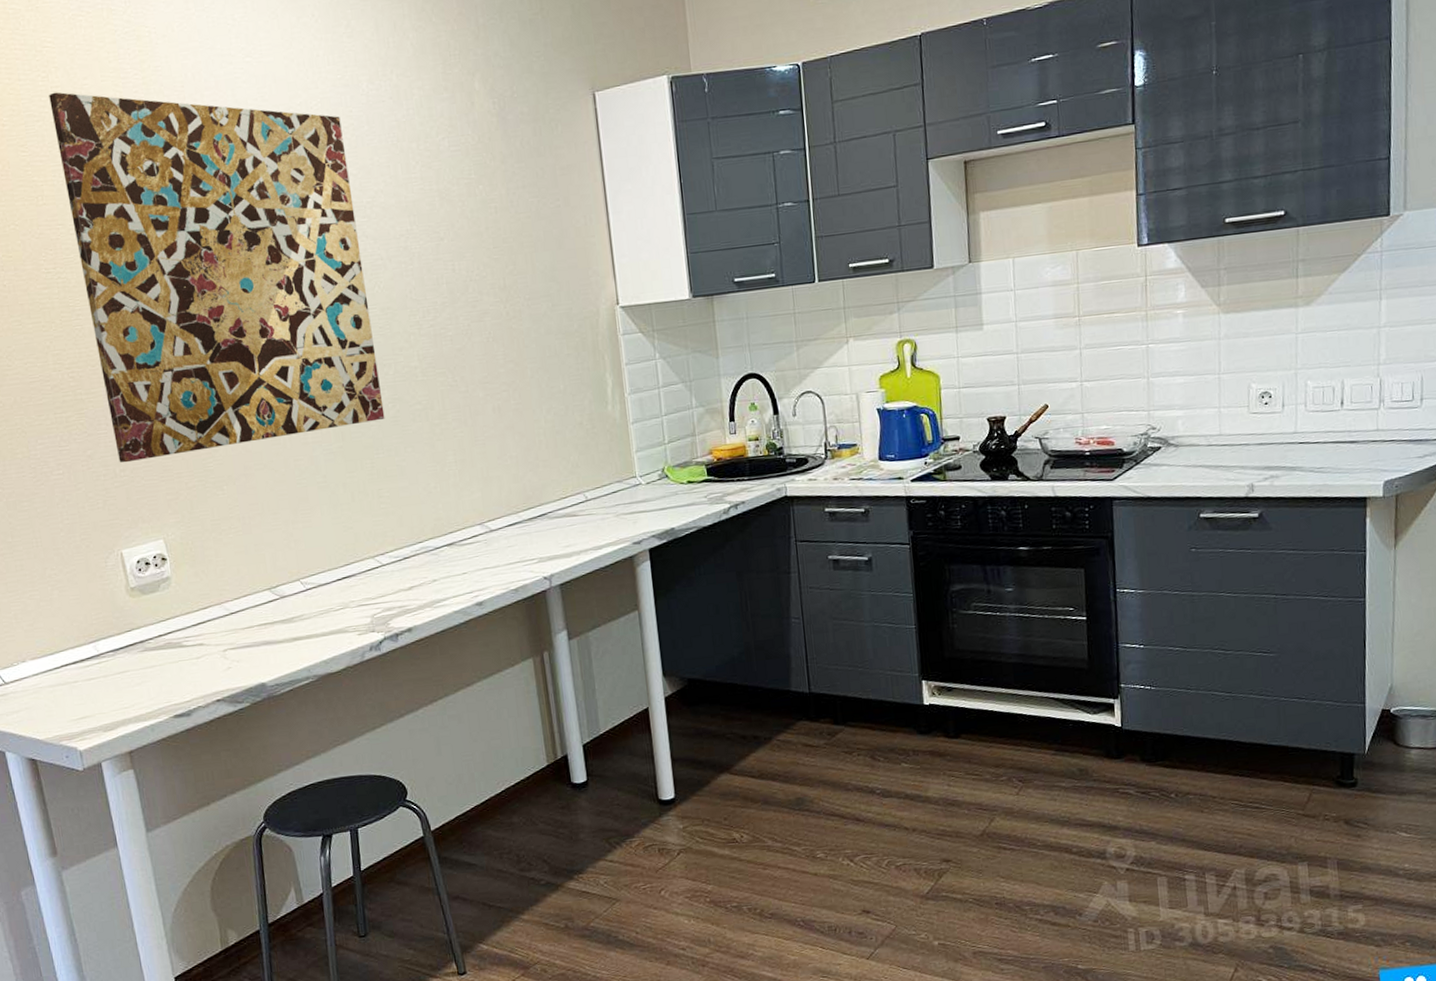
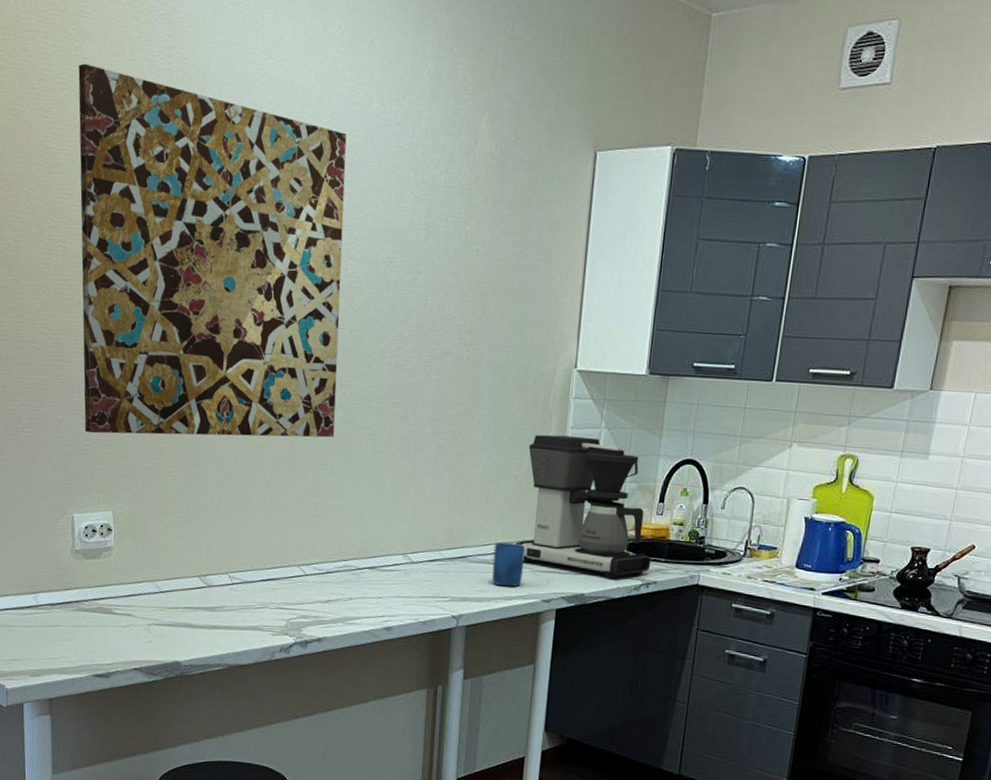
mug: none [572,490,608,537] -> present [492,542,525,587]
coffee maker: none [587,370,736,508] -> present [515,434,652,578]

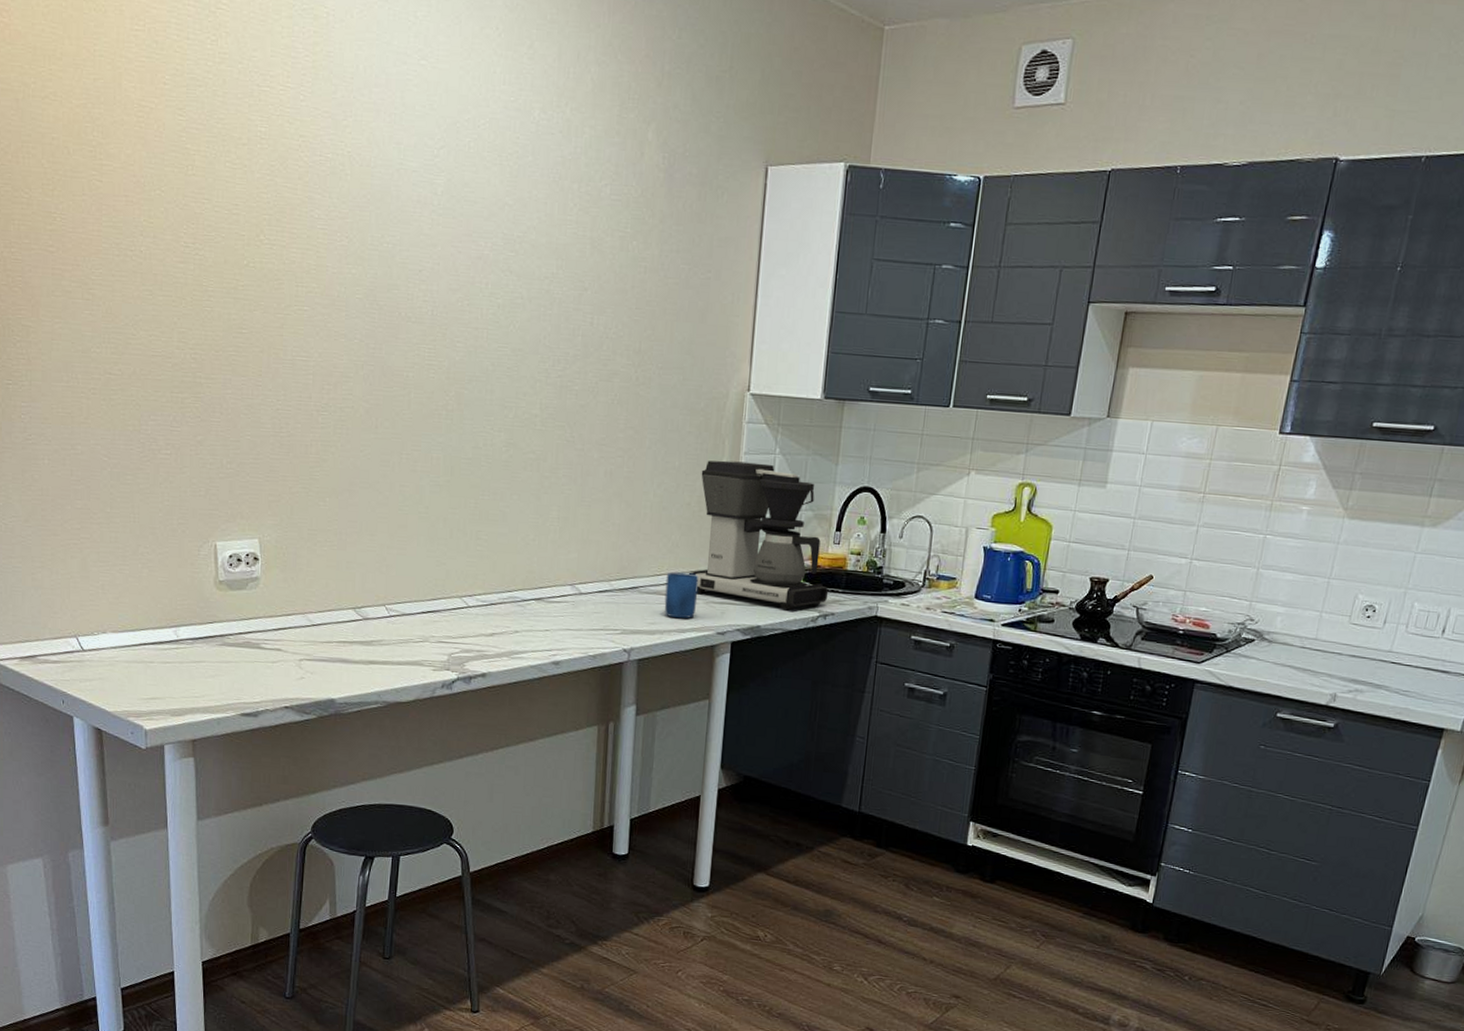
wall art: present [78,63,347,438] -> none [215,58,506,462]

